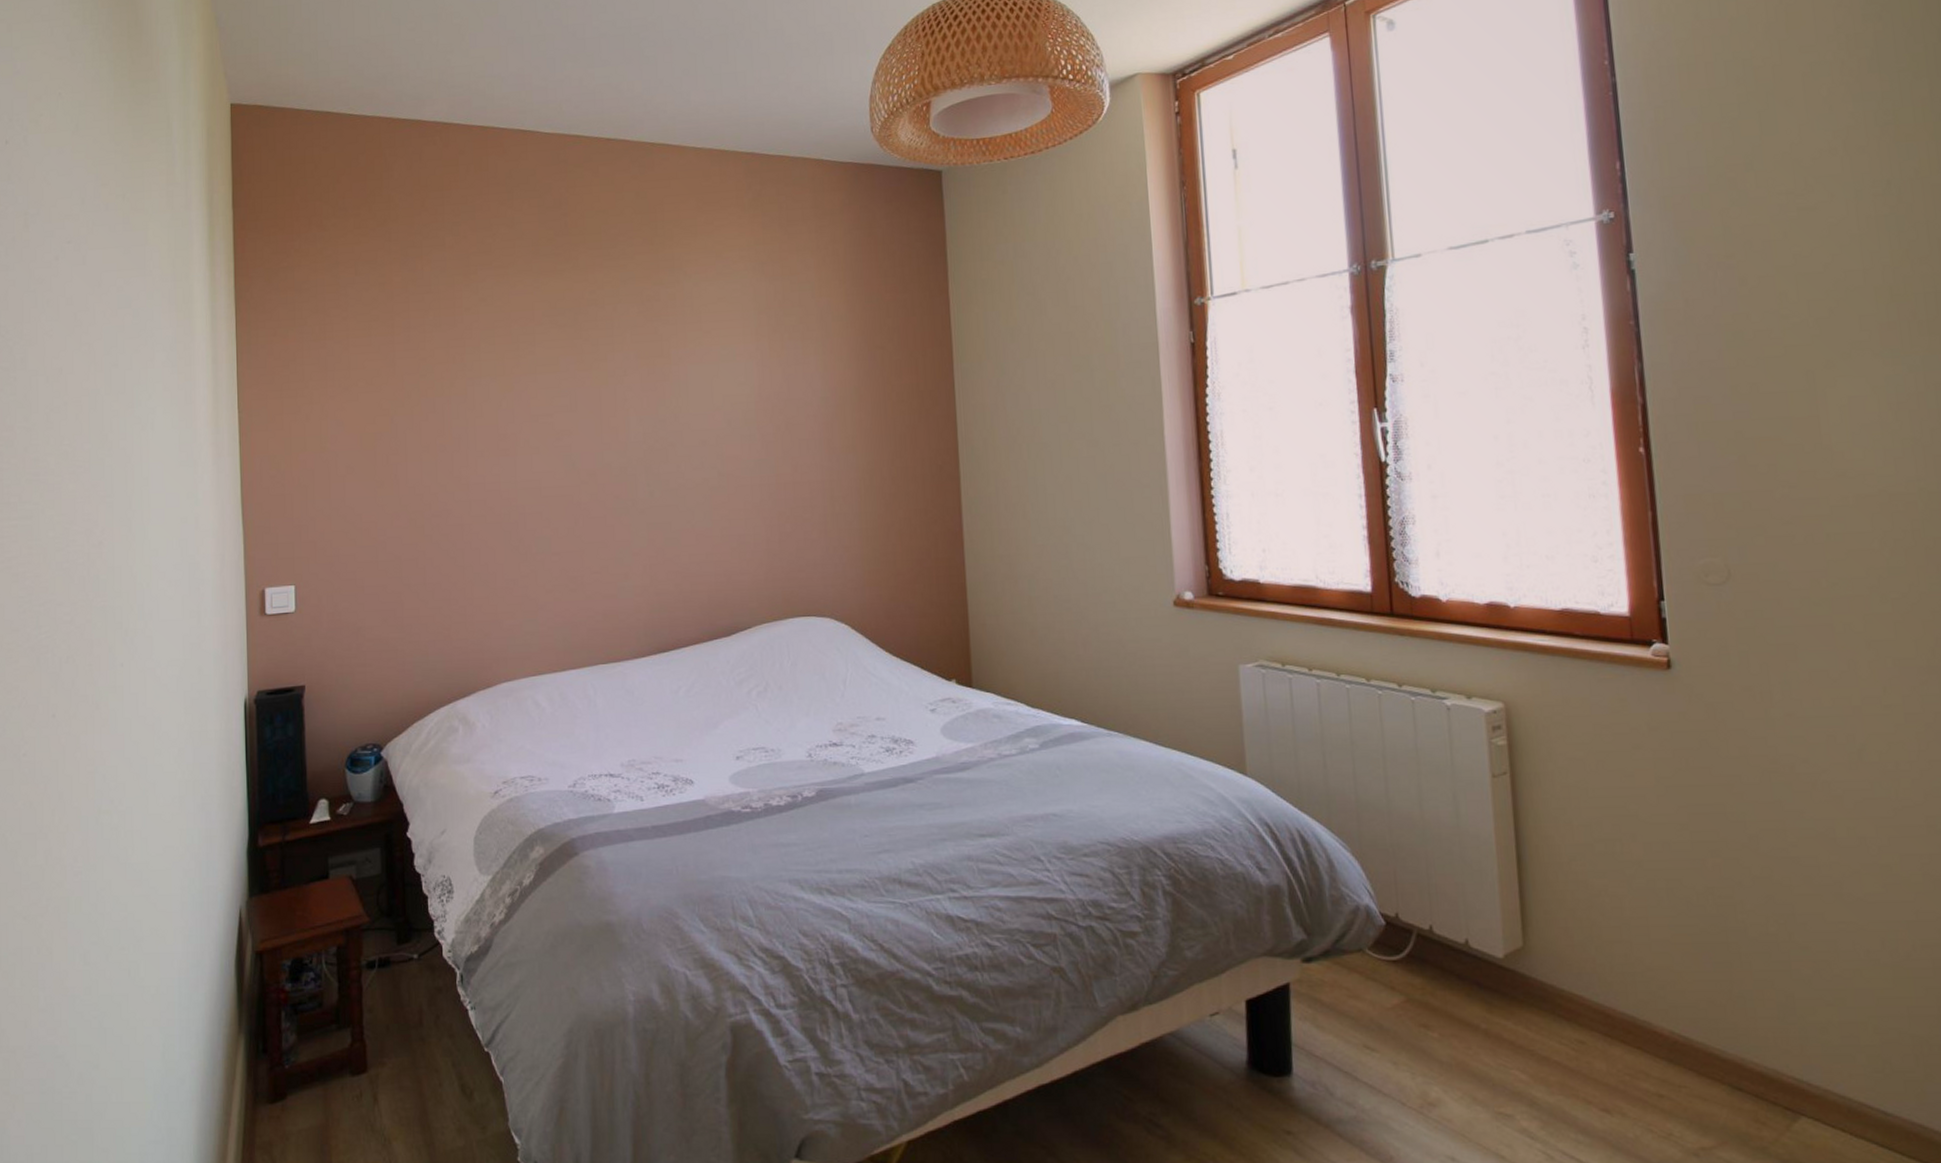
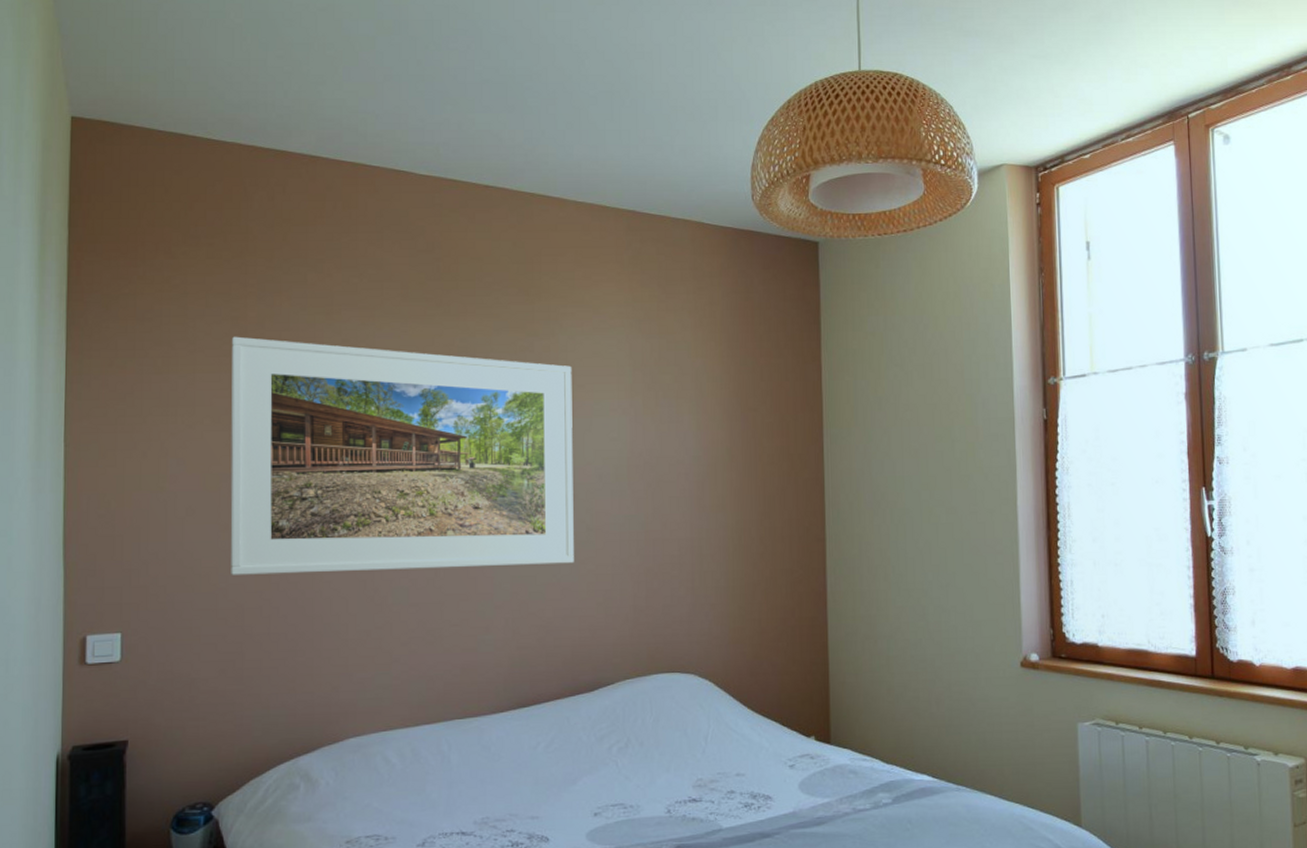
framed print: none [379,301,707,529] -> present [230,336,574,575]

